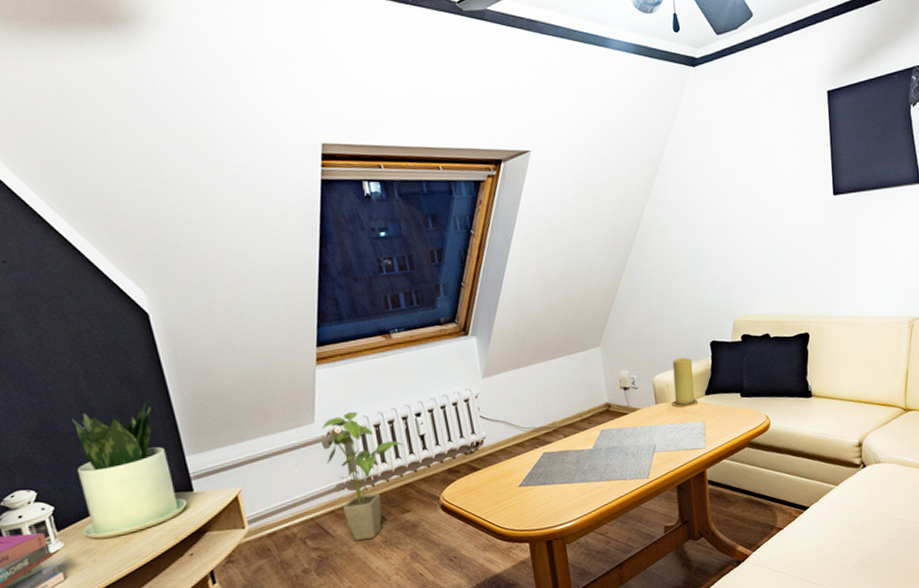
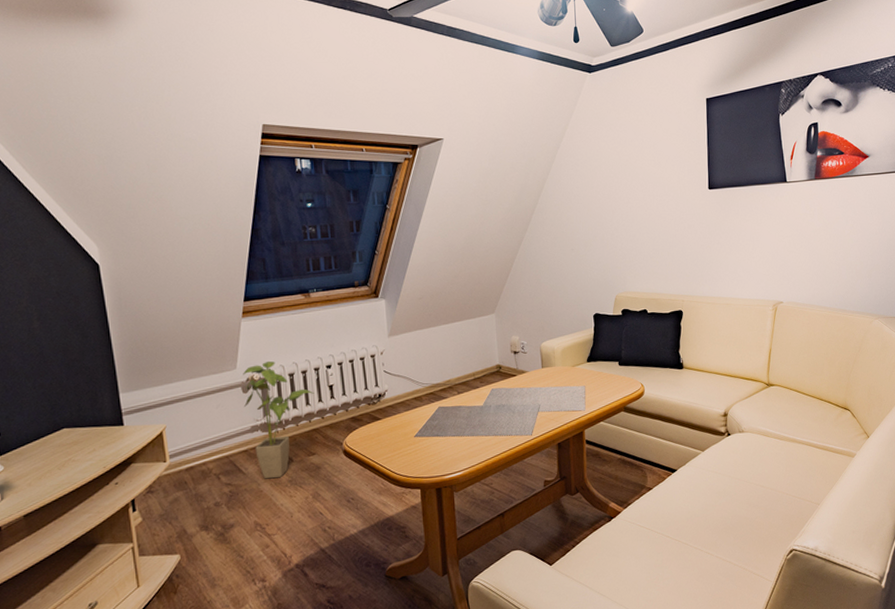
planter: present [72,402,187,539] -> none [21,343,117,465]
candle: present [672,357,699,408] -> none [557,327,581,372]

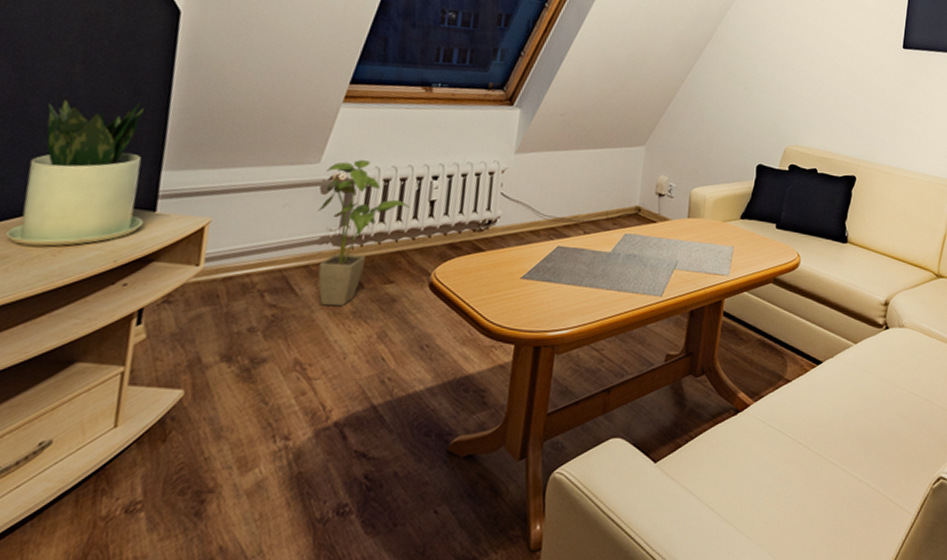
planter: none [21,343,117,465] -> present [5,100,144,247]

